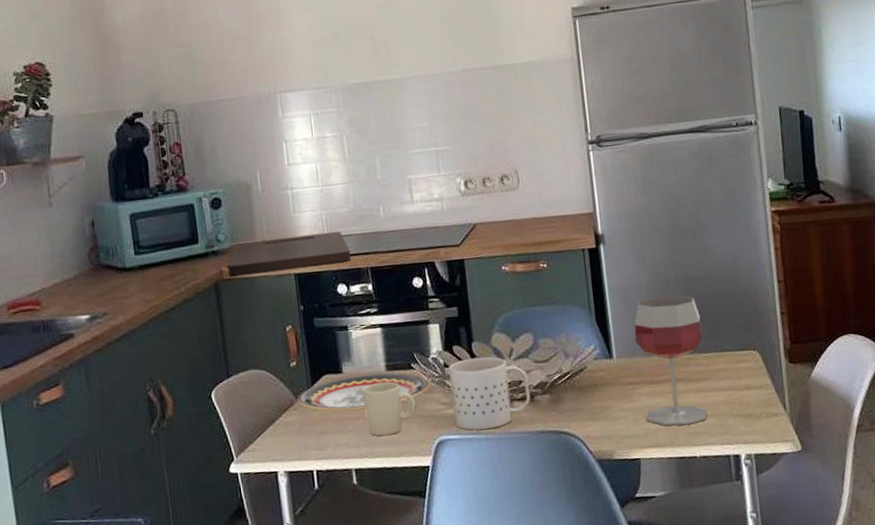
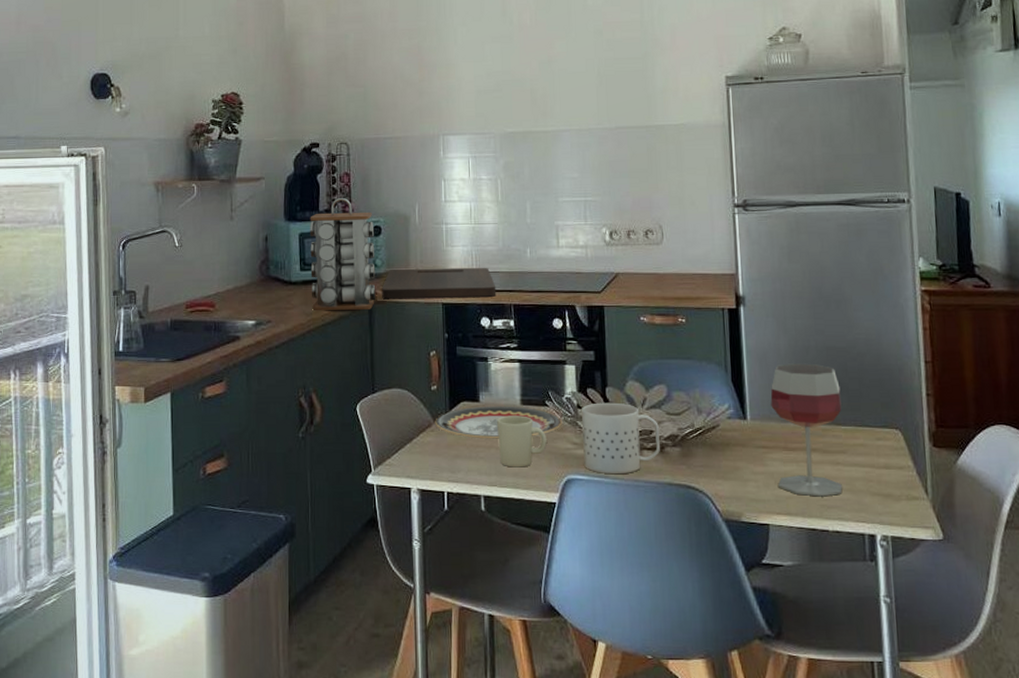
spice rack: none [140,170,222,298] -> present [310,197,376,312]

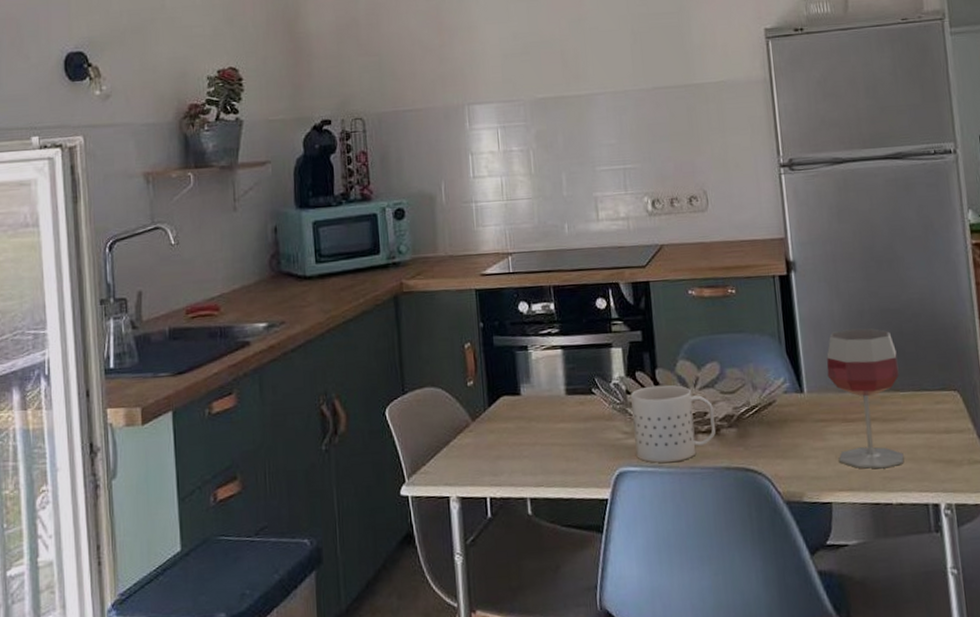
spice rack: present [310,197,376,312] -> none [324,179,402,308]
cutting board: present [382,267,497,299] -> none [408,247,534,289]
plate: present [435,406,563,439] -> none [473,397,612,436]
mug: present [496,415,547,468] -> none [540,406,595,465]

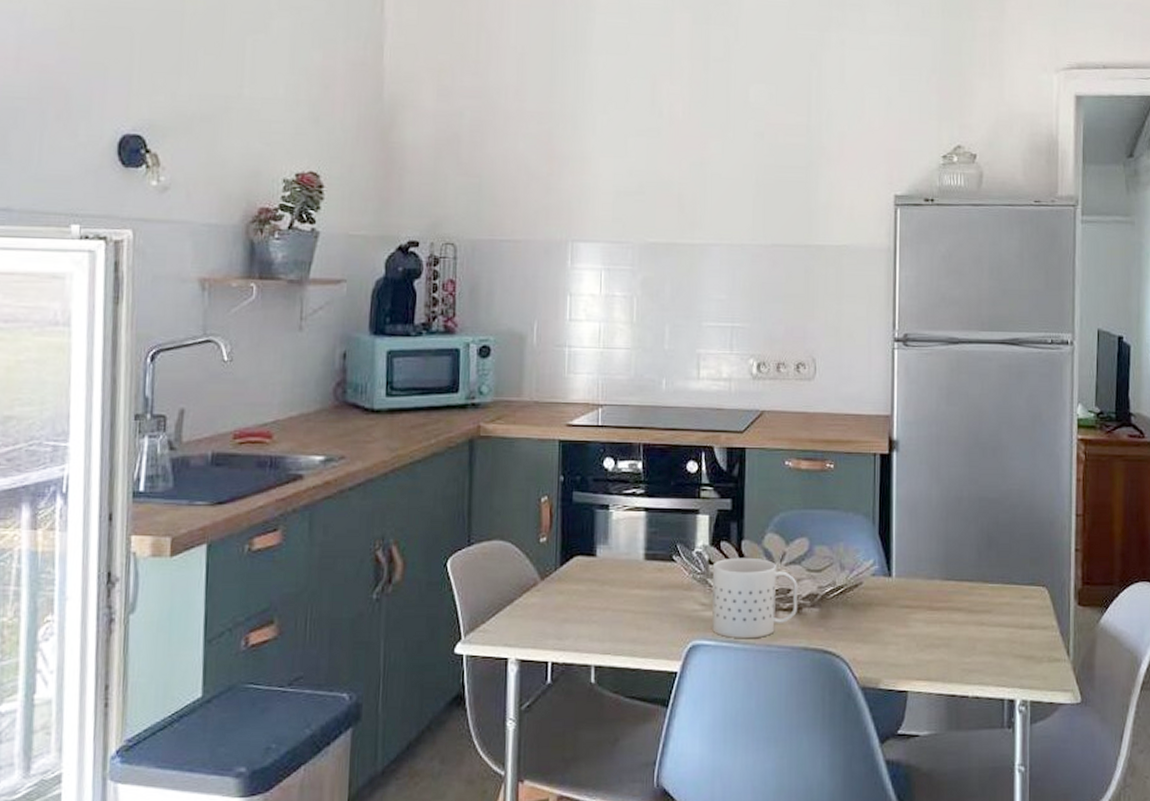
wineglass: present [826,328,904,469] -> none [918,515,991,660]

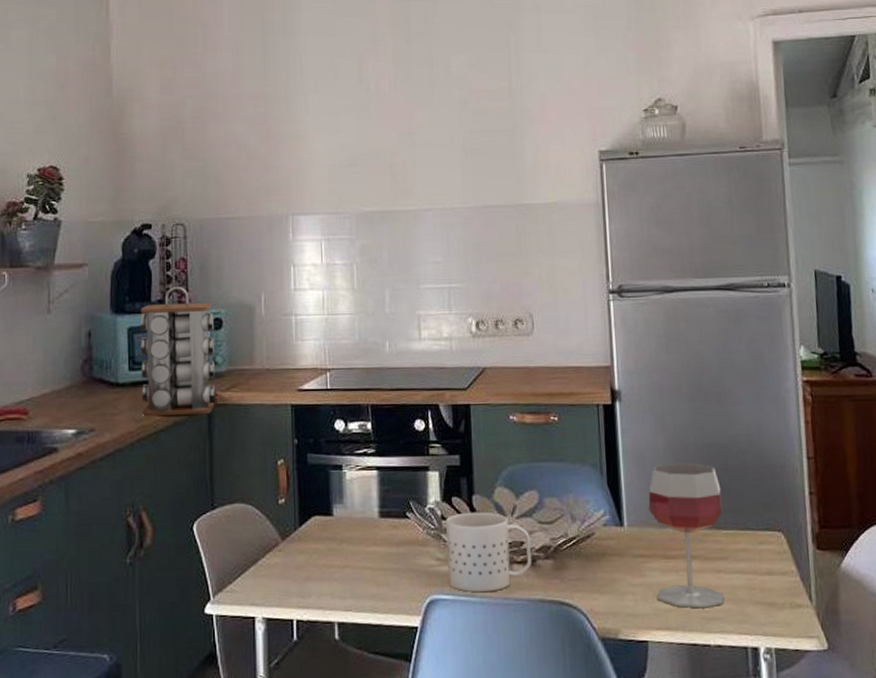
spice rack: none [398,309,481,448] -> present [140,286,216,418]
wineglass: none [918,515,991,660] -> present [648,462,724,609]

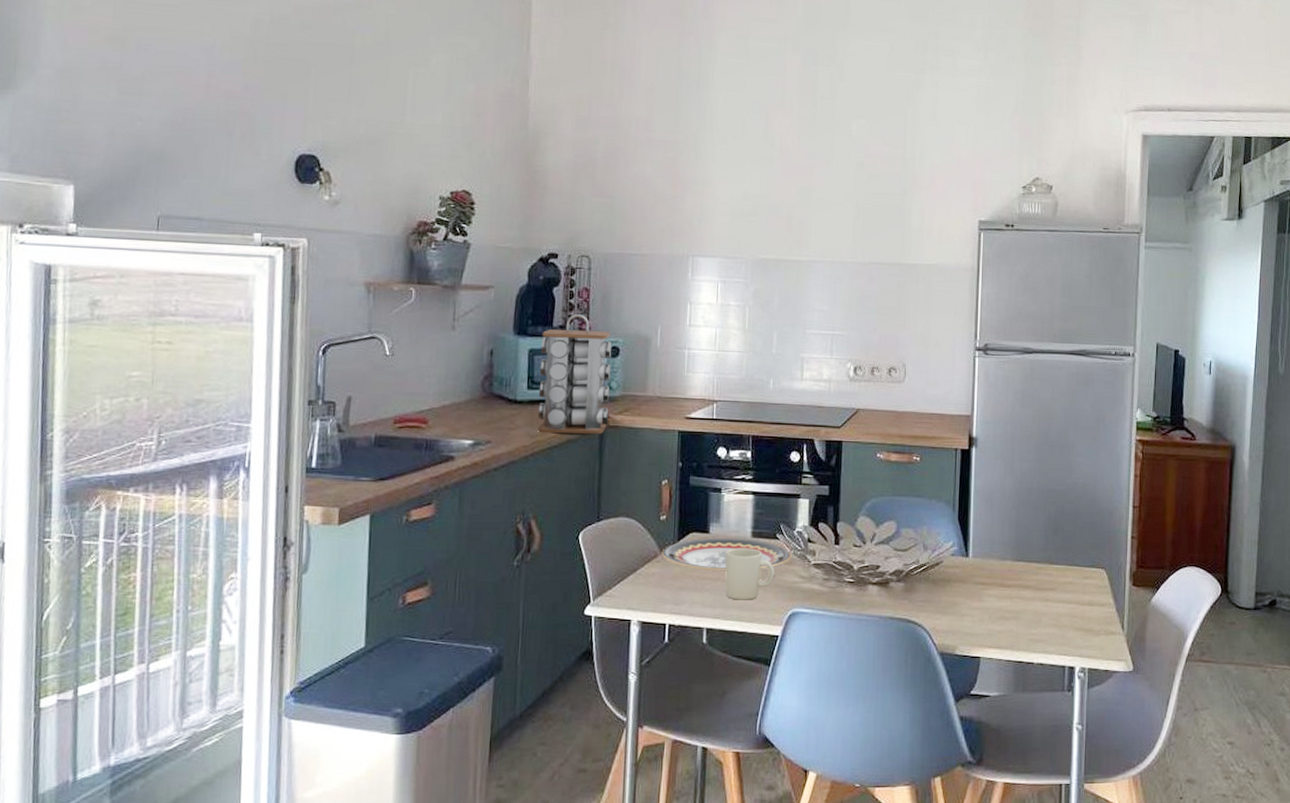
plate: none [282,519,426,558] -> present [661,537,792,571]
mug: none [351,530,408,589] -> present [725,548,775,600]
mug: present [445,512,532,593] -> none [810,537,887,608]
wineglass: present [648,462,724,609] -> none [992,504,1057,631]

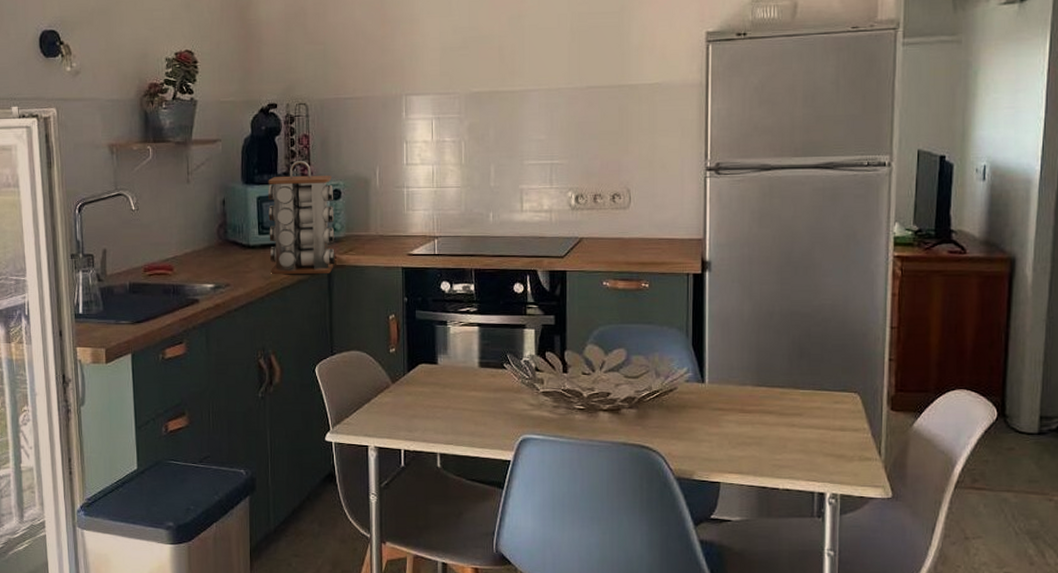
plate: present [661,537,792,571] -> none [393,368,520,400]
mug: present [725,548,775,600] -> none [454,378,503,427]

